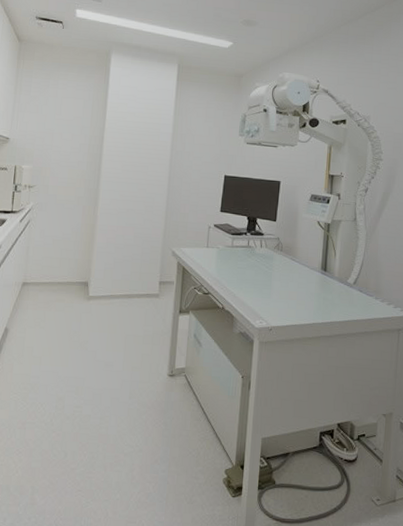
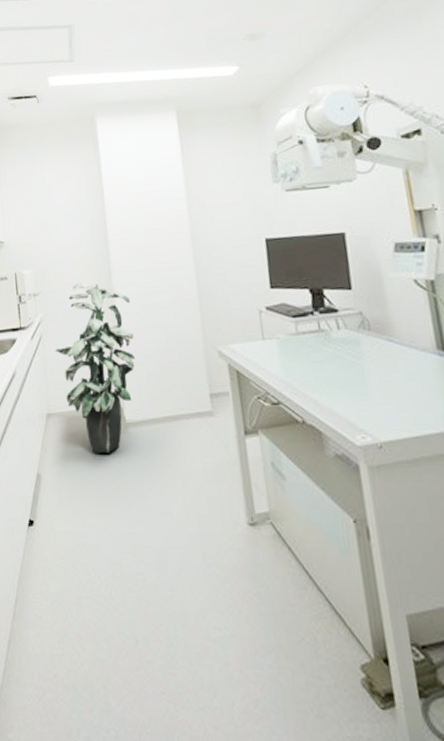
indoor plant: none [40,183,111,317] -> present [55,282,136,453]

